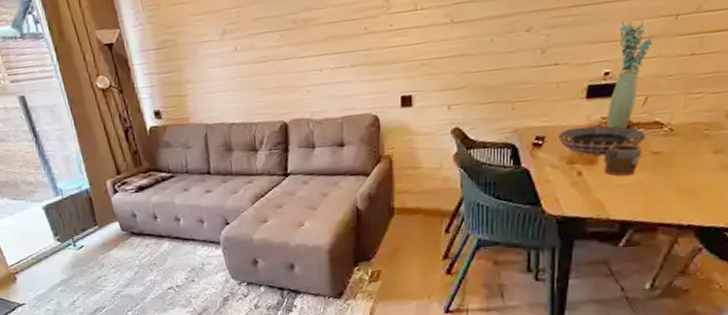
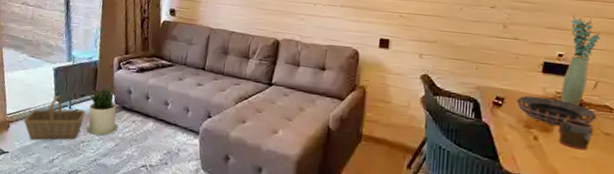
basket: none [29,234,94,287] -> present [23,95,86,140]
planter: none [89,213,133,268] -> present [85,86,118,136]

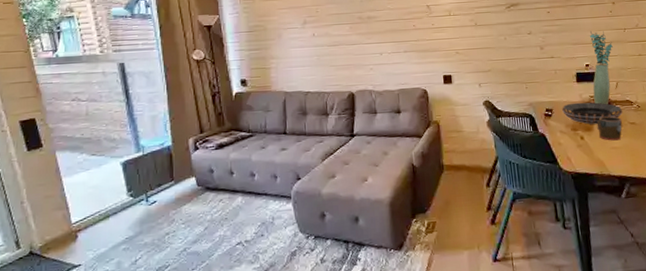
basket: present [23,95,86,140] -> none [94,189,165,245]
planter: present [85,86,118,136] -> none [165,169,205,224]

